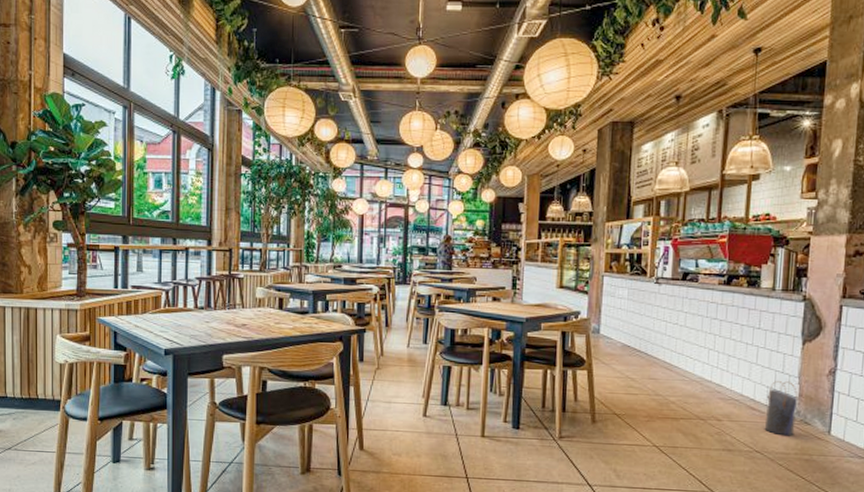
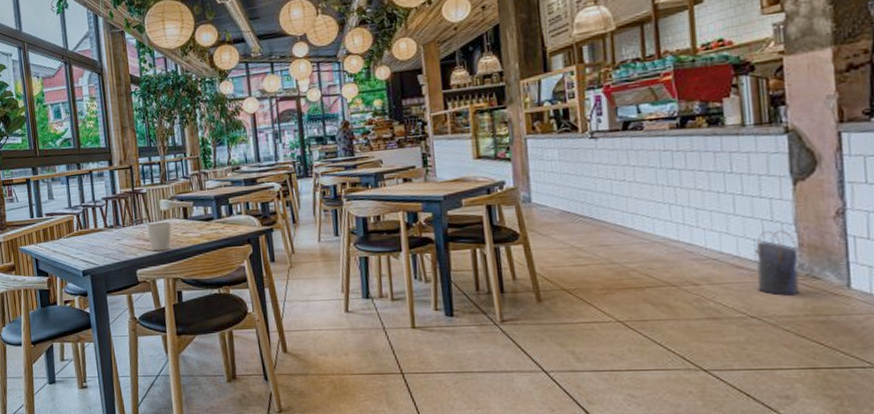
cup: none [239,310,265,339] -> present [147,222,172,251]

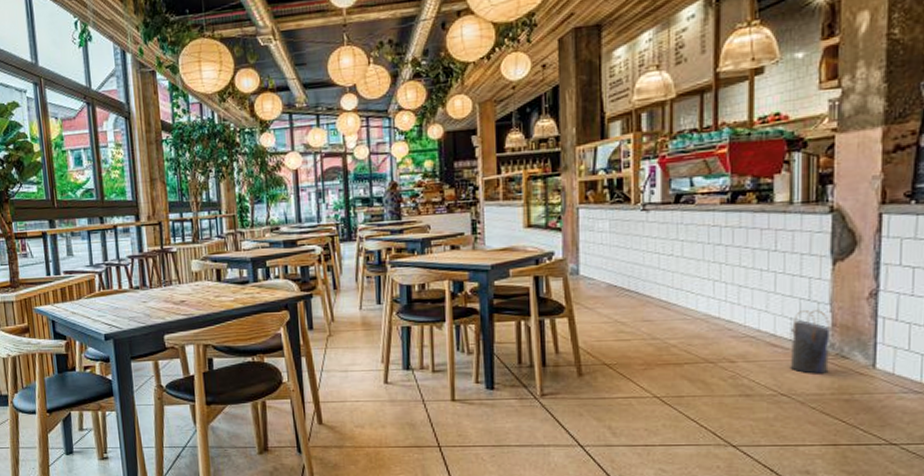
cup: present [147,222,172,251] -> none [176,284,203,315]

